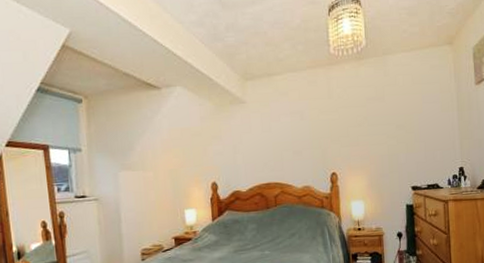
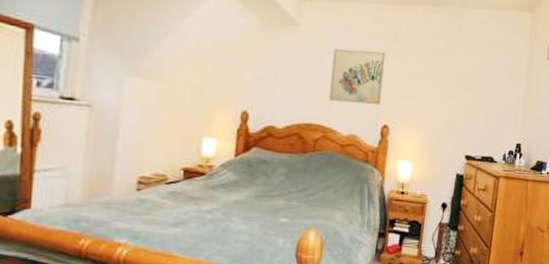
wall art: none [278,109,326,160] -> present [329,49,385,105]

